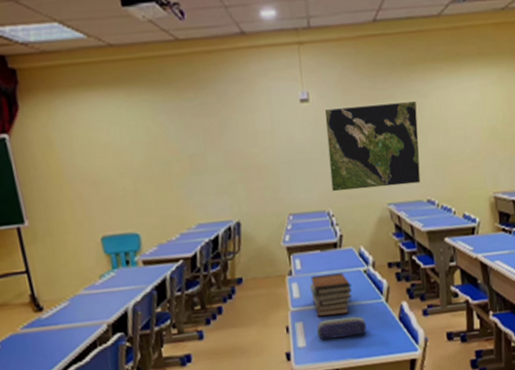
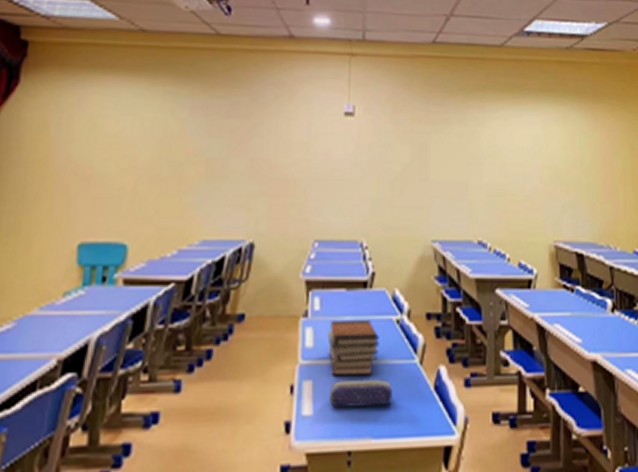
world map: present [324,102,421,192] -> none [369,127,473,220]

